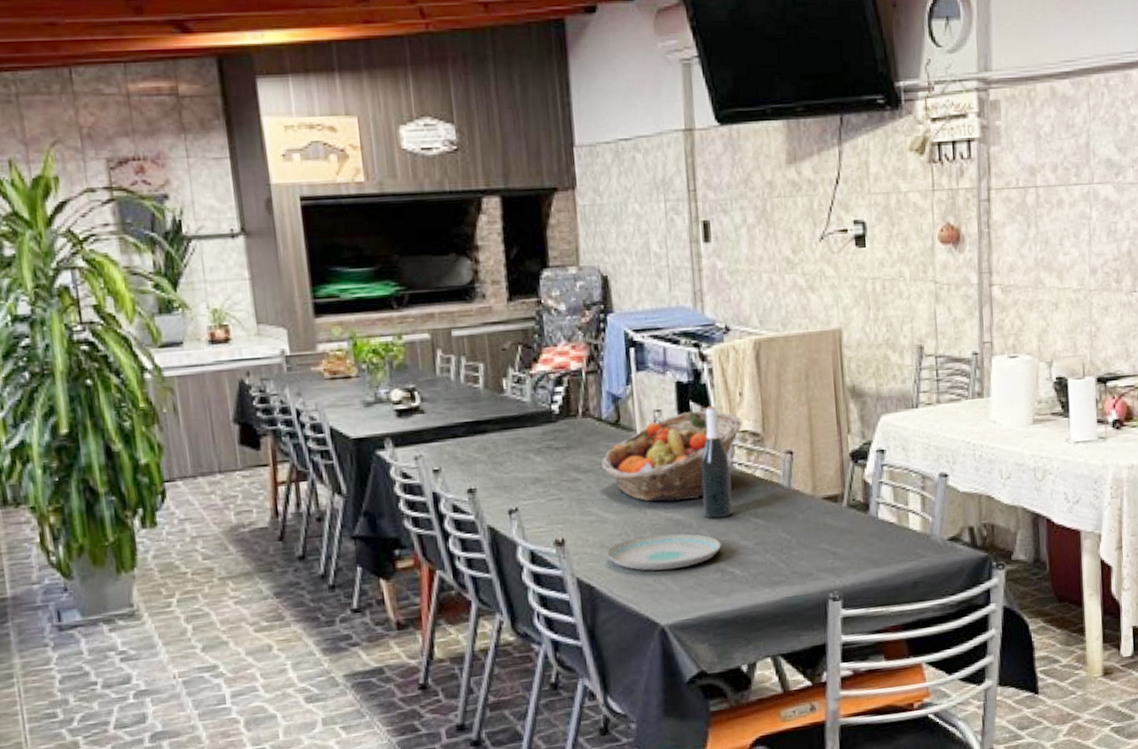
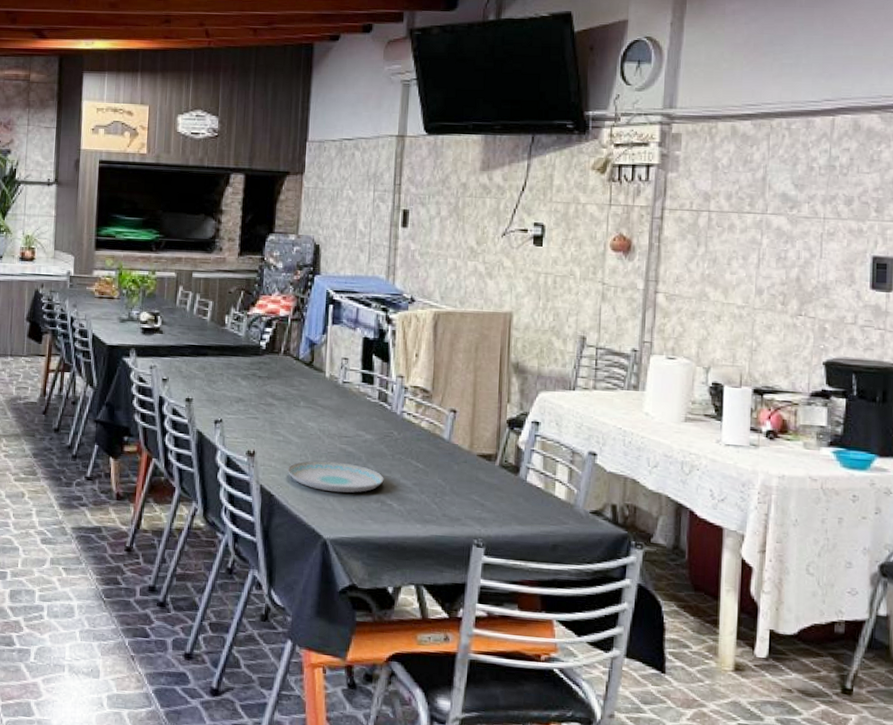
fruit basket: present [602,410,743,502] -> none [294,363,416,437]
wine bottle: present [700,406,733,518] -> none [373,361,400,457]

